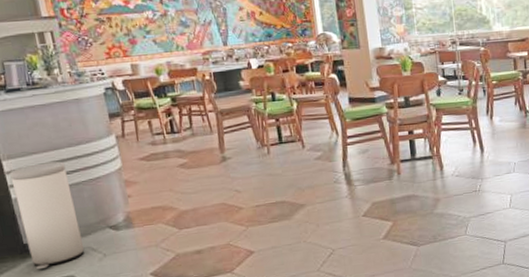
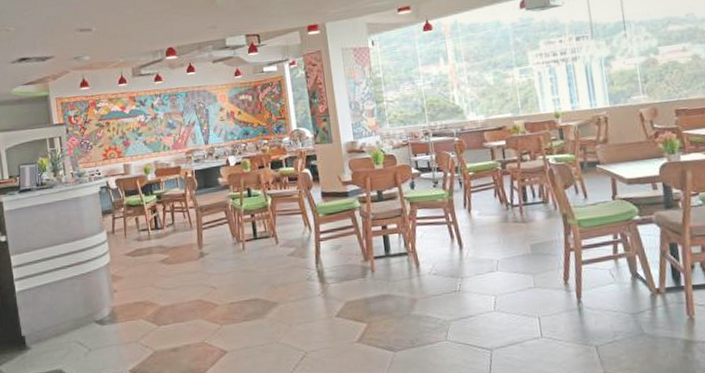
pedal bin: present [10,161,85,270] -> none [16,256,73,362]

